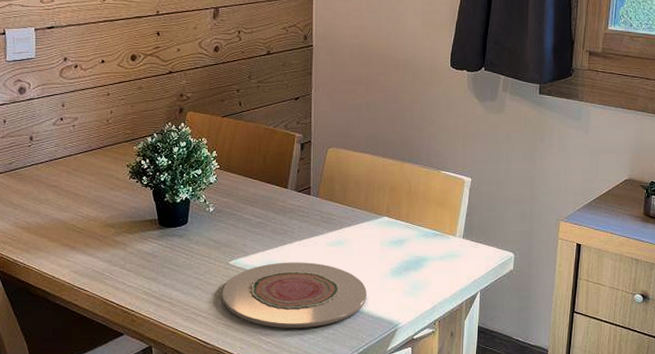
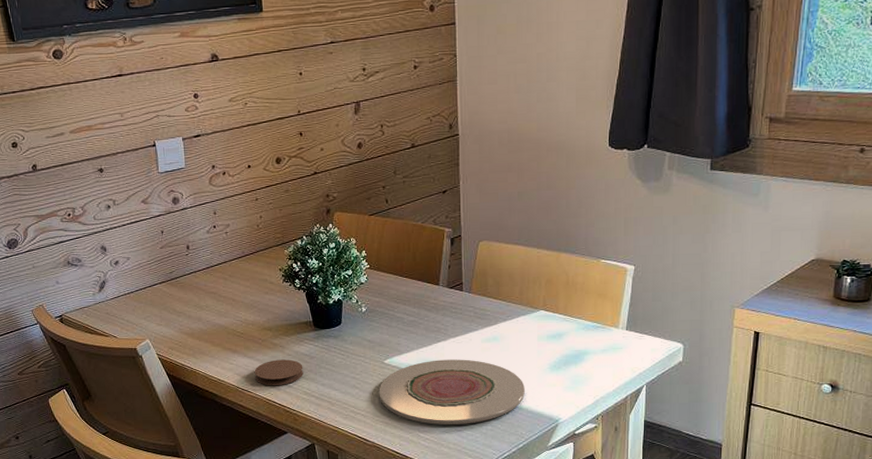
coaster: none [92,257,145,284] -> present [254,359,303,385]

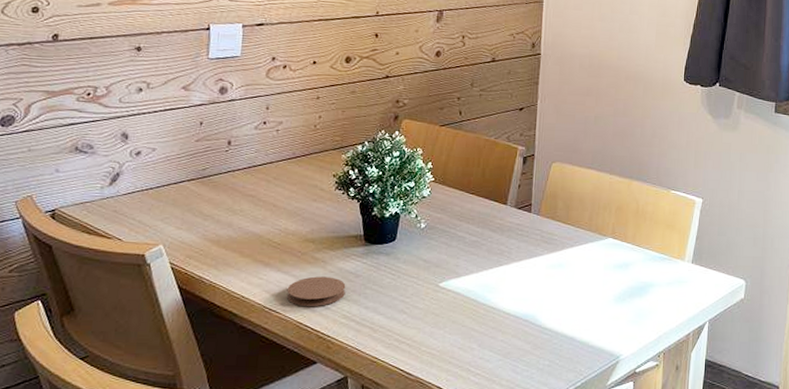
plate: present [379,359,525,425] -> none [429,285,587,358]

